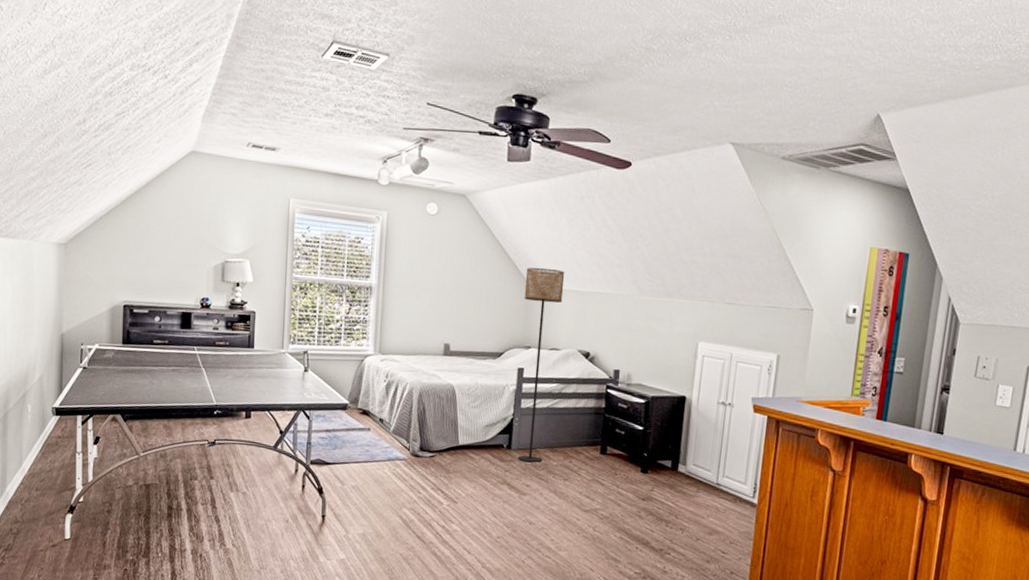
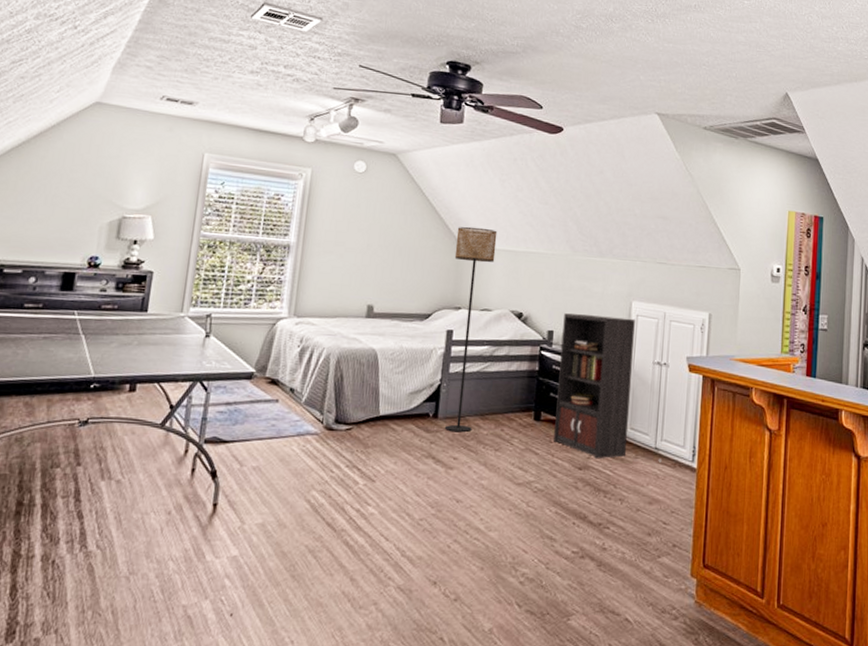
bookcase: none [619,353,723,497] -> present [554,313,662,463]

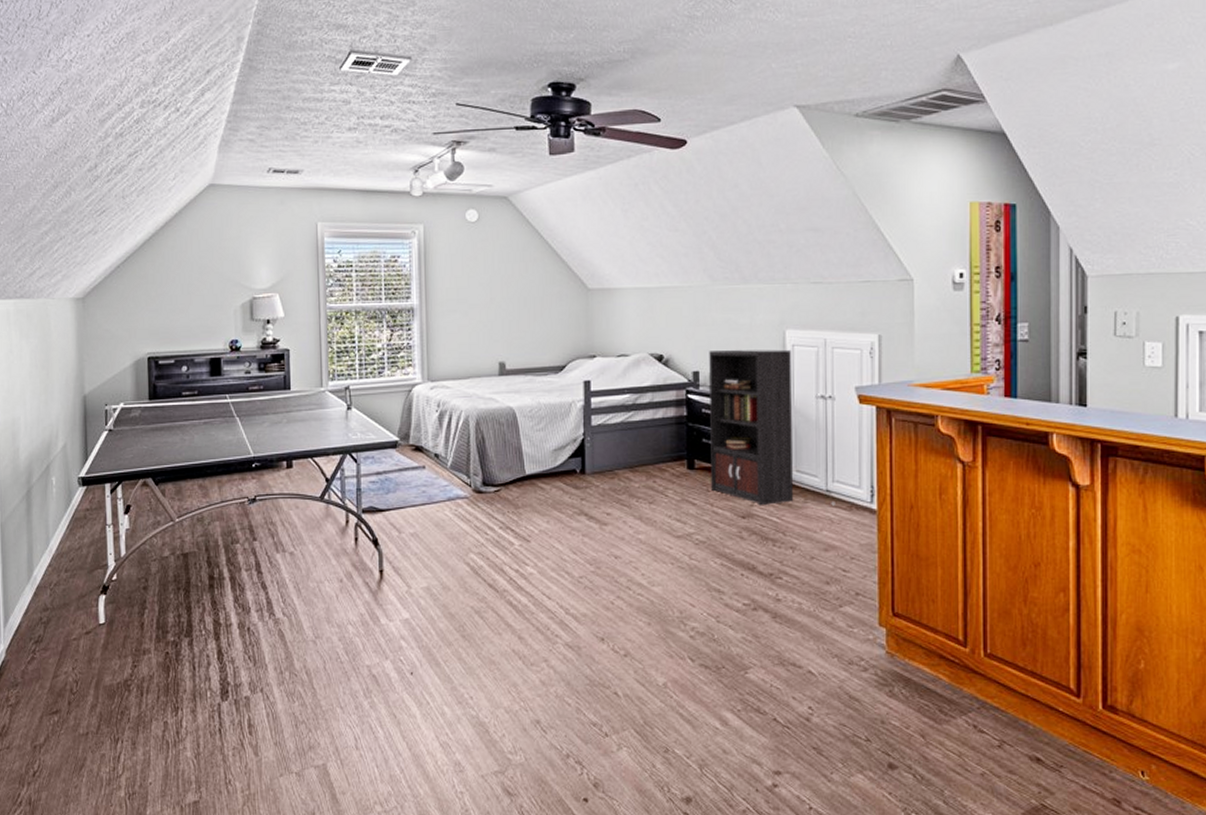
floor lamp: present [444,226,498,432] -> none [582,266,626,486]

